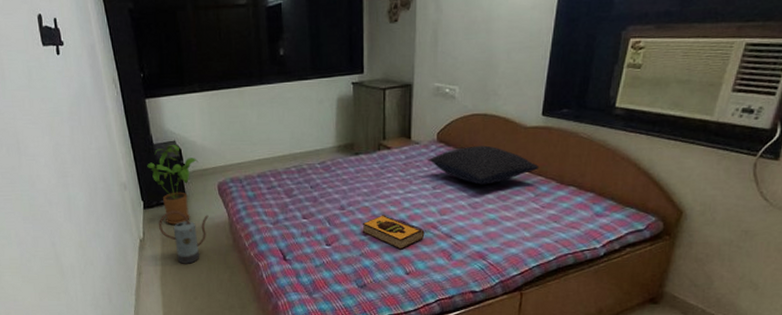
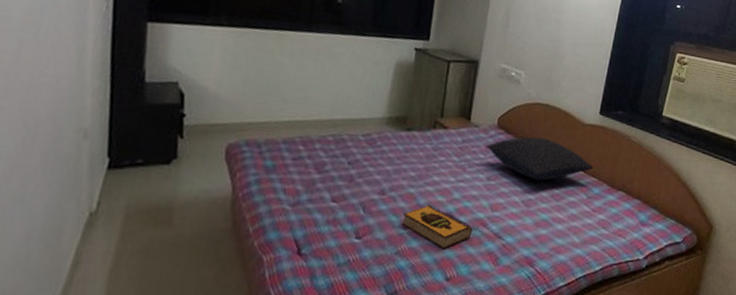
house plant: present [147,145,199,225] -> none [128,86,206,195]
watering can: present [159,210,209,264] -> none [125,175,205,253]

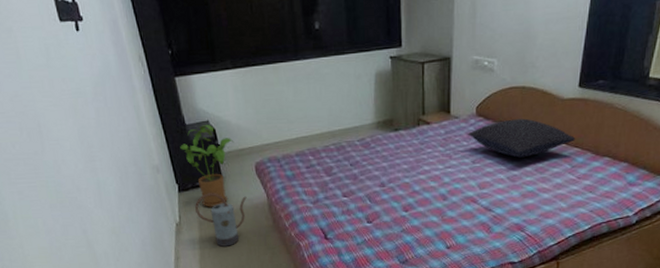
watering can: none [125,175,205,253] -> present [195,193,247,247]
house plant: none [128,86,206,195] -> present [180,125,234,207]
hardback book: present [402,205,473,249] -> none [403,190,465,224]

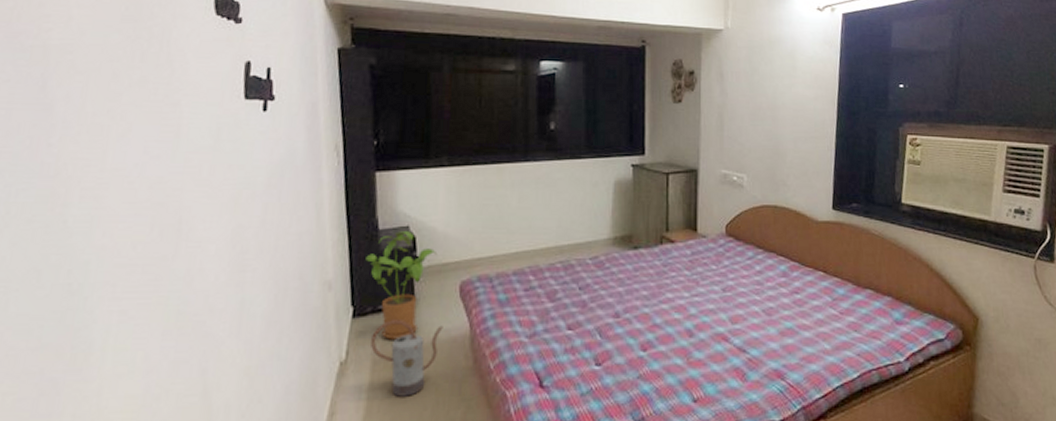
pillow: present [467,118,576,158] -> none [716,241,834,287]

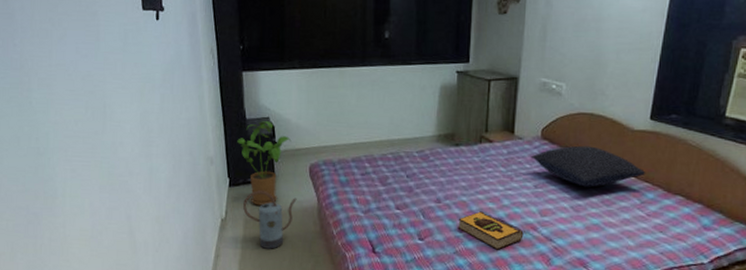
hardback book: none [640,324,715,369] -> present [458,211,524,250]
pillow: none [716,241,834,287] -> present [530,145,646,187]

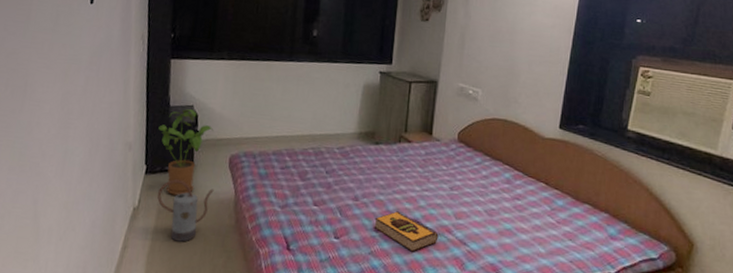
pillow: present [530,145,646,187] -> none [447,150,556,192]

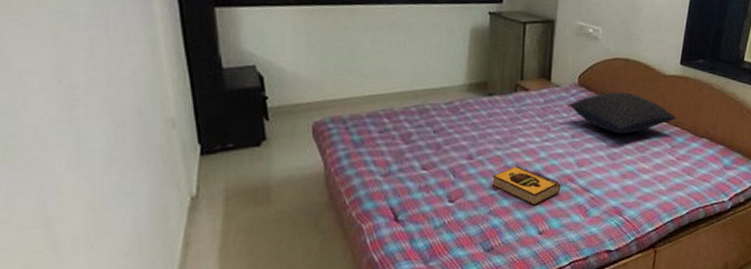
watering can: present [157,179,214,242] -> none [222,158,297,229]
house plant: present [158,109,214,196] -> none [210,70,288,177]
pillow: none [447,150,556,192] -> present [567,92,676,134]

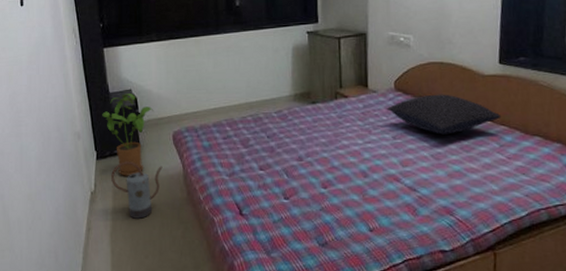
house plant: none [210,70,288,177] -> present [102,93,154,176]
watering can: none [222,158,297,229] -> present [111,161,163,219]
hardback book: present [492,166,561,206] -> none [321,166,387,204]

